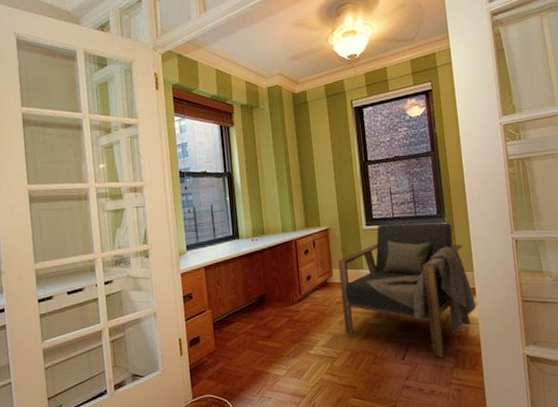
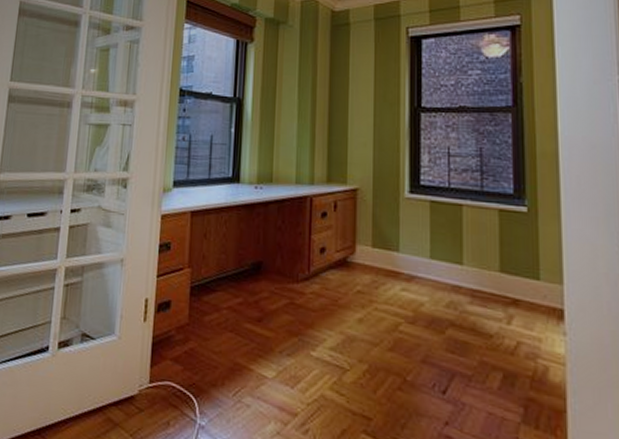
armchair: present [338,222,477,359] -> none [364,194,564,406]

